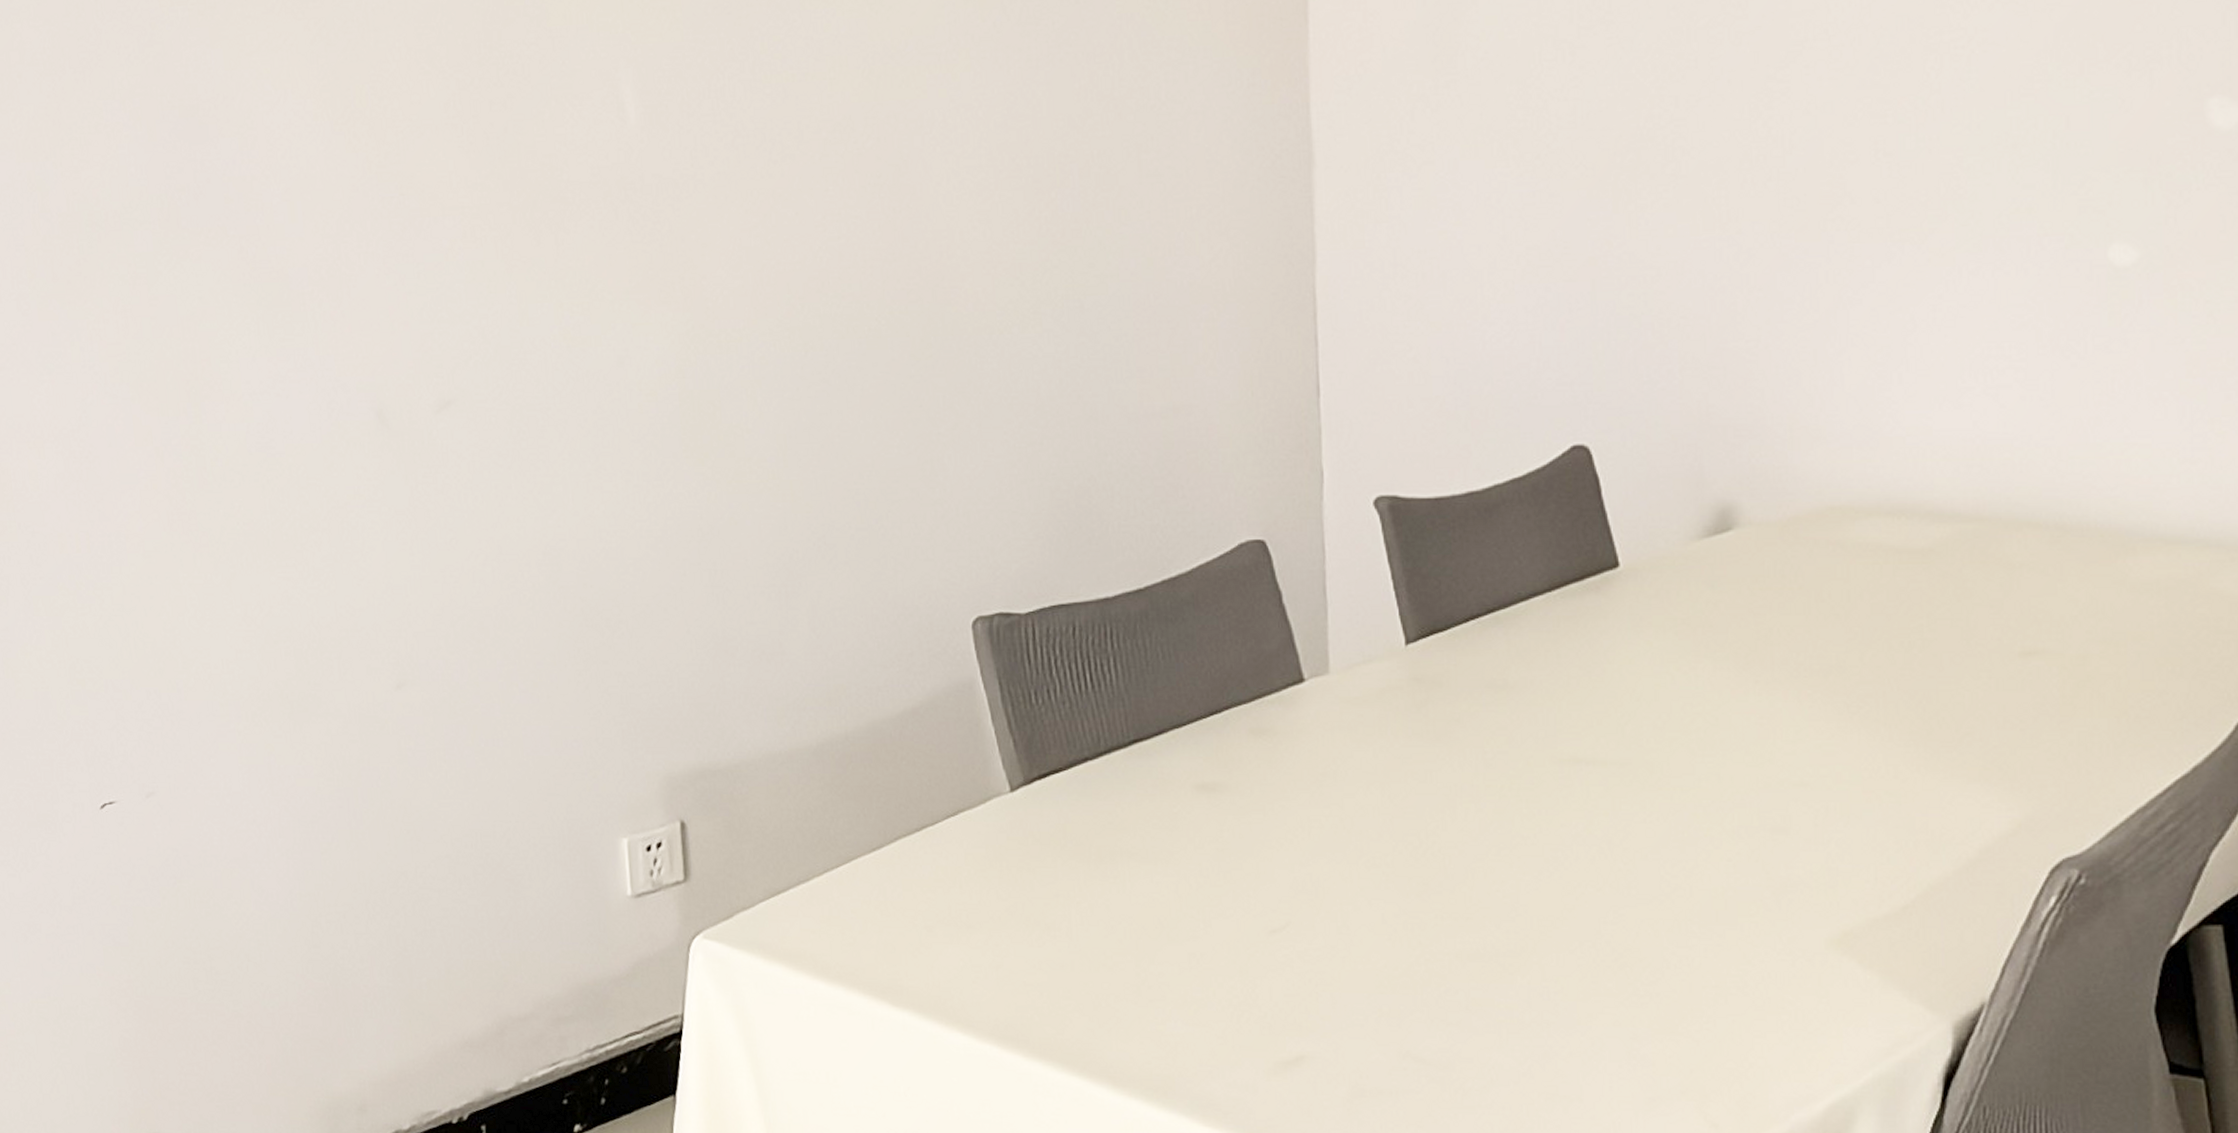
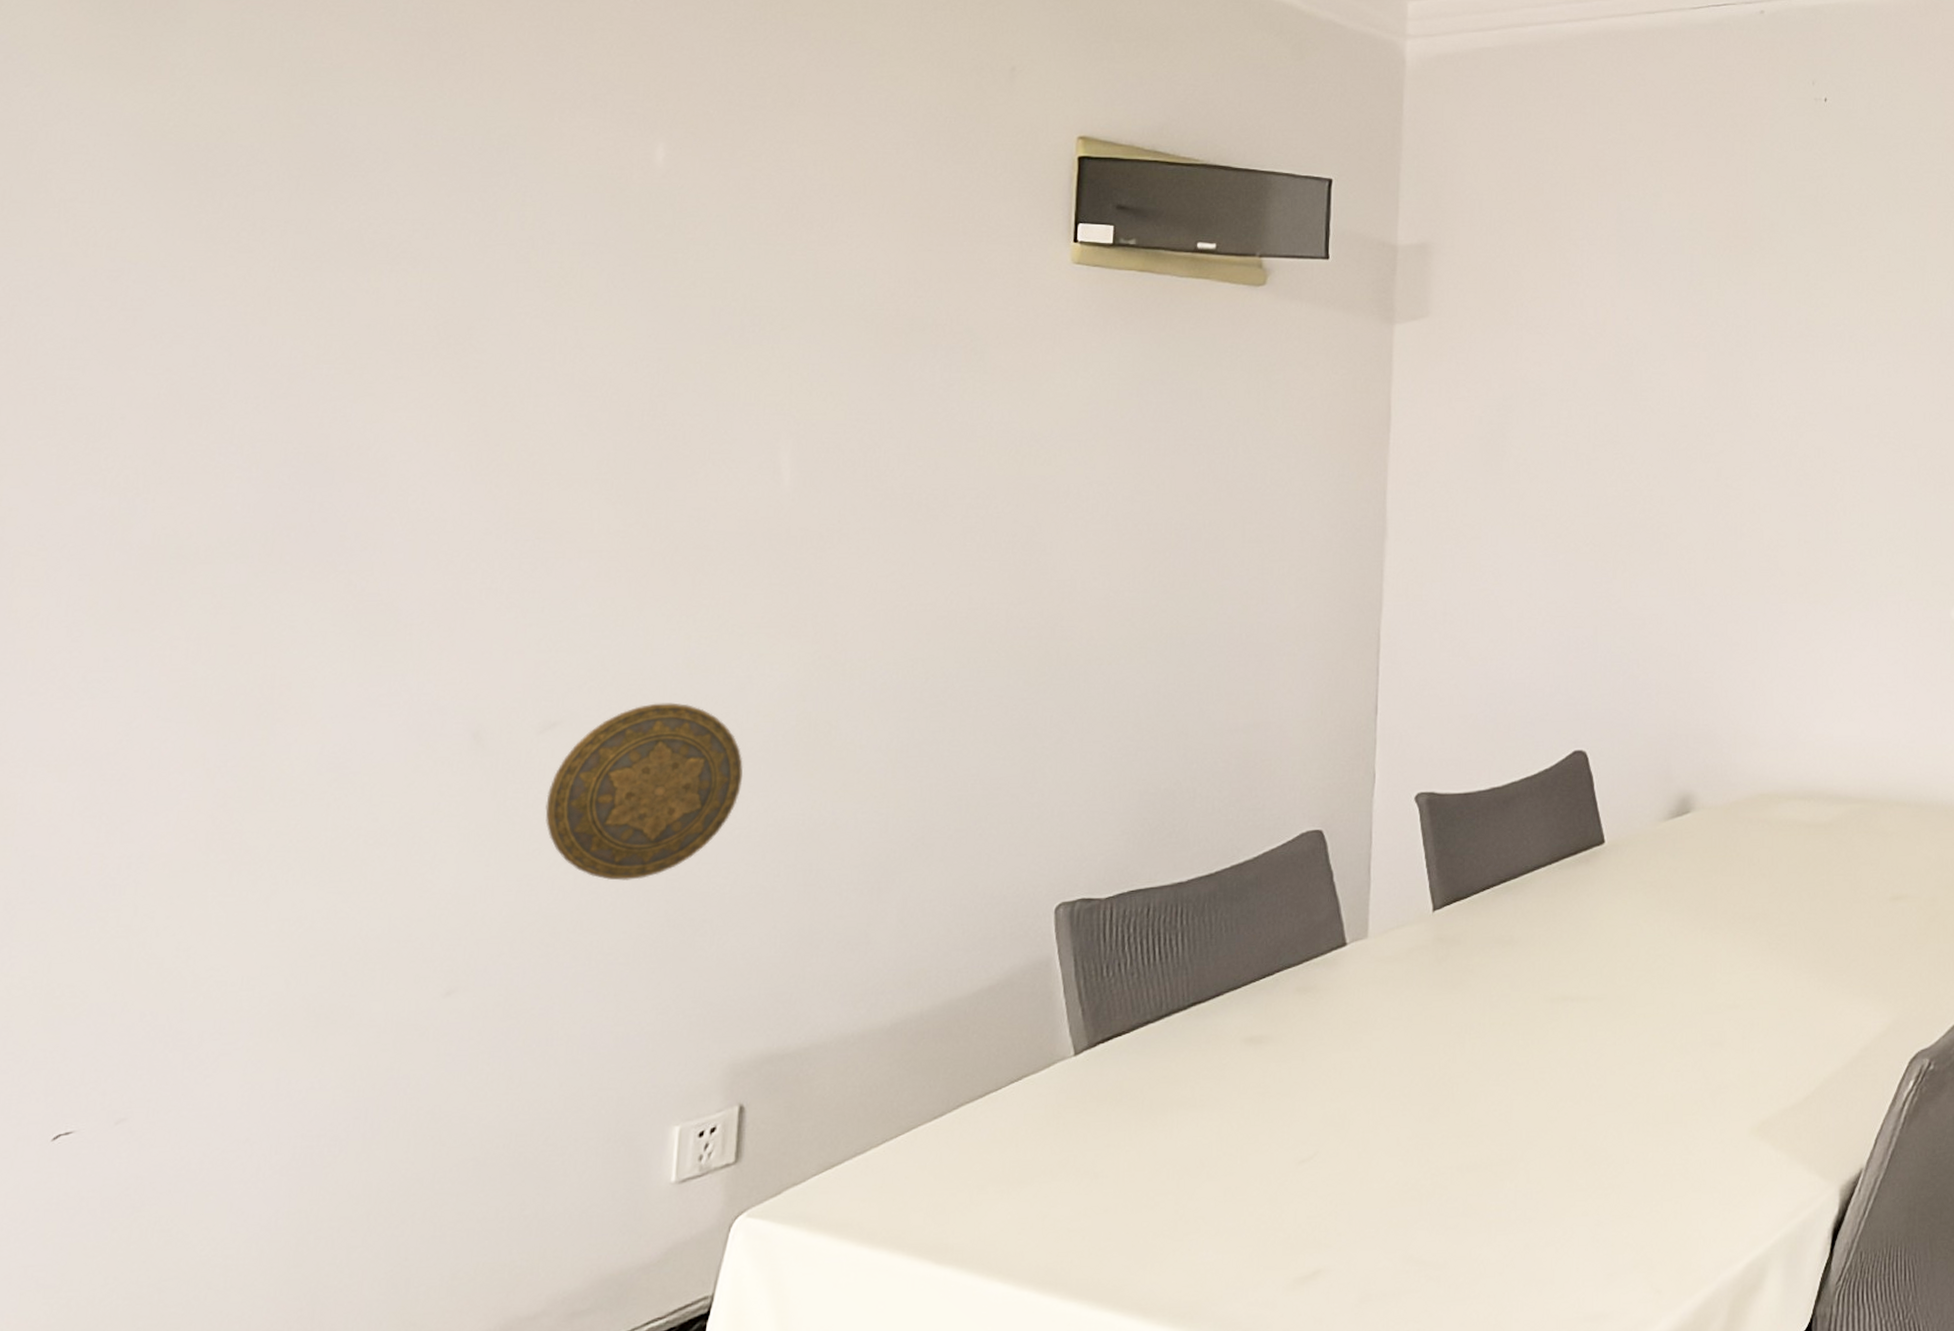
decorative plate: none [453,379,636,575] -> present [545,702,744,881]

